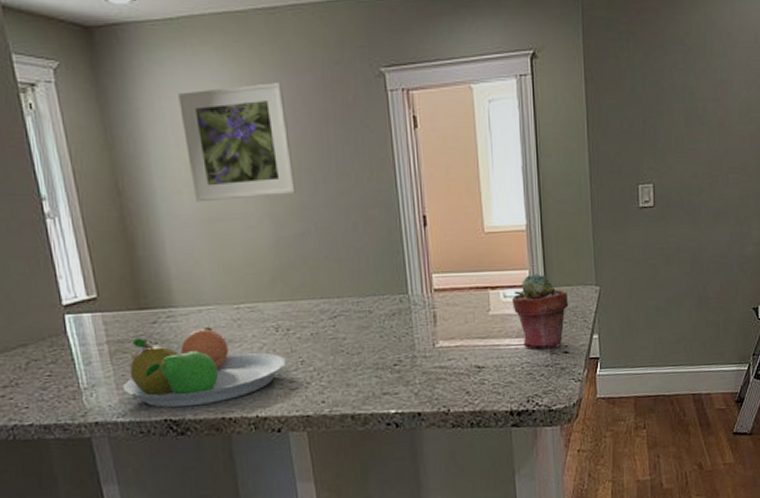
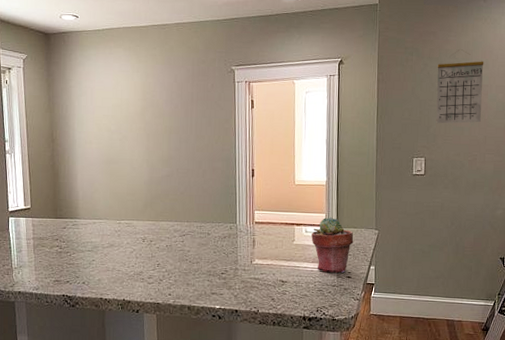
fruit bowl: present [123,327,287,408] -> none [39,234,148,288]
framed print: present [178,83,296,203] -> none [97,73,167,150]
calendar: none [662,32,721,136] -> present [436,49,484,124]

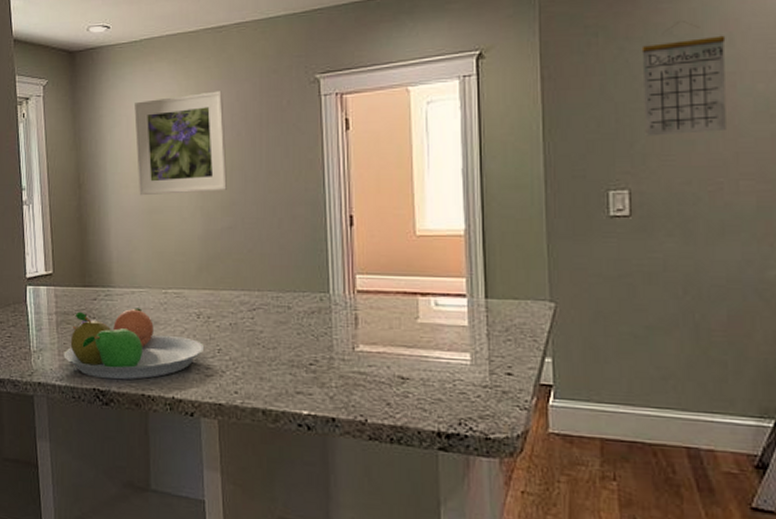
fruit bowl: none [39,234,148,288] -> present [63,308,205,380]
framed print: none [97,73,167,150] -> present [134,91,227,196]
potted succulent: present [311,216,354,273] -> none [445,281,514,367]

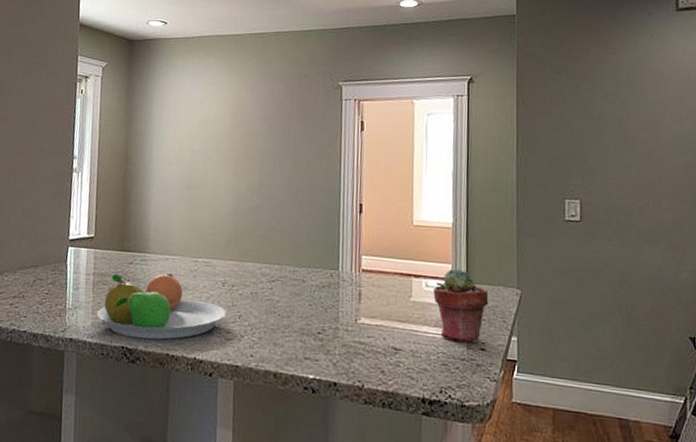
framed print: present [134,91,227,196] -> none [180,87,261,175]
potted succulent: none [445,281,514,367] -> present [433,268,489,343]
calendar: present [641,21,726,137] -> none [592,69,653,159]

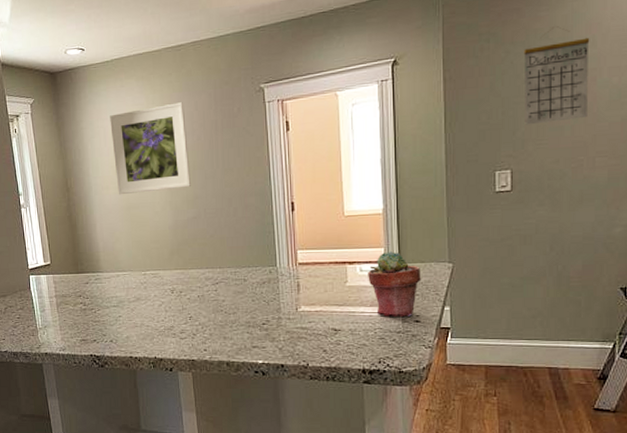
fruit bowl: present [96,273,227,340] -> none [64,288,179,347]
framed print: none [180,87,261,175] -> present [110,102,191,195]
calendar: none [592,69,653,159] -> present [523,26,590,125]

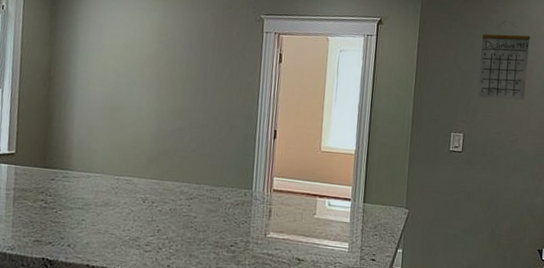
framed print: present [110,102,191,195] -> none [104,12,186,99]
potted succulent: present [368,250,421,317] -> none [334,190,381,255]

